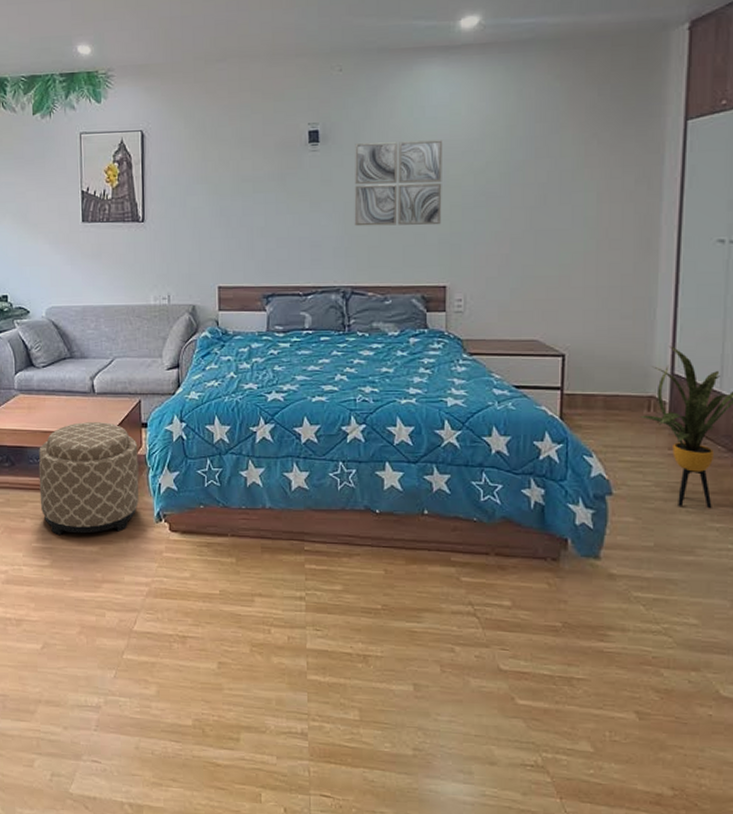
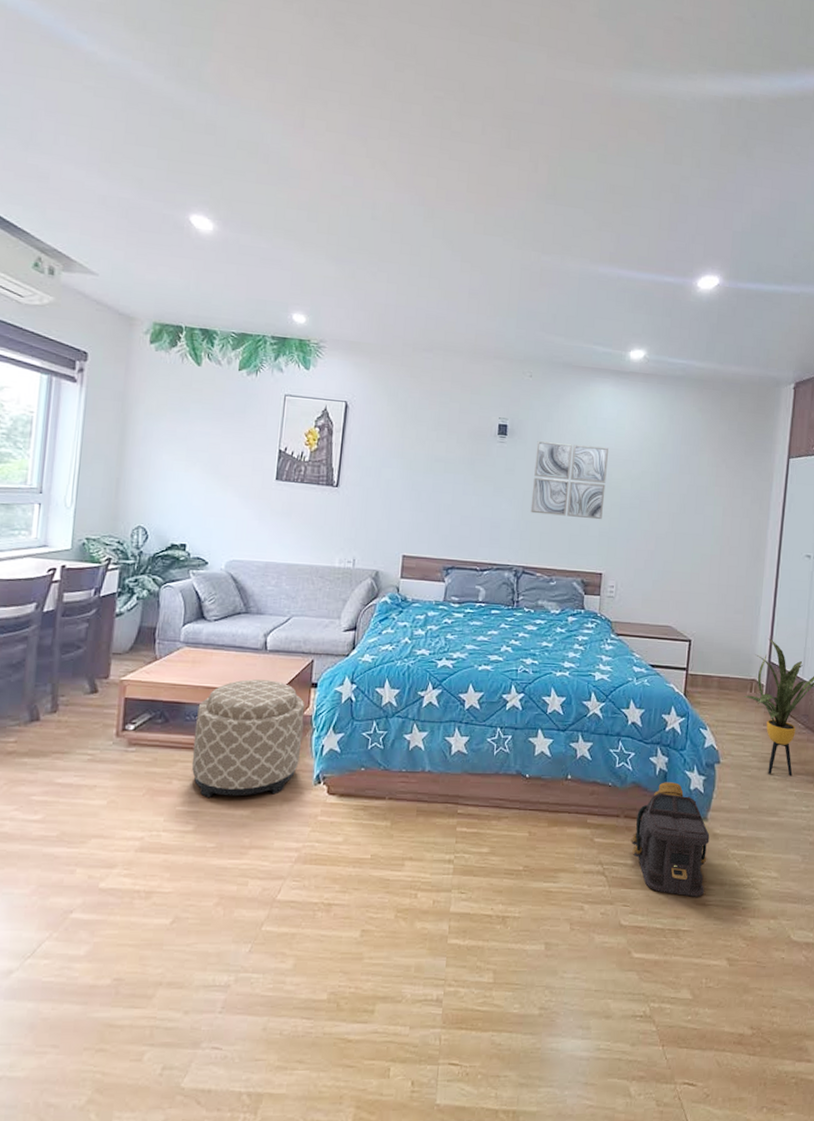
backpack: none [505,516,604,643] -> present [630,782,710,897]

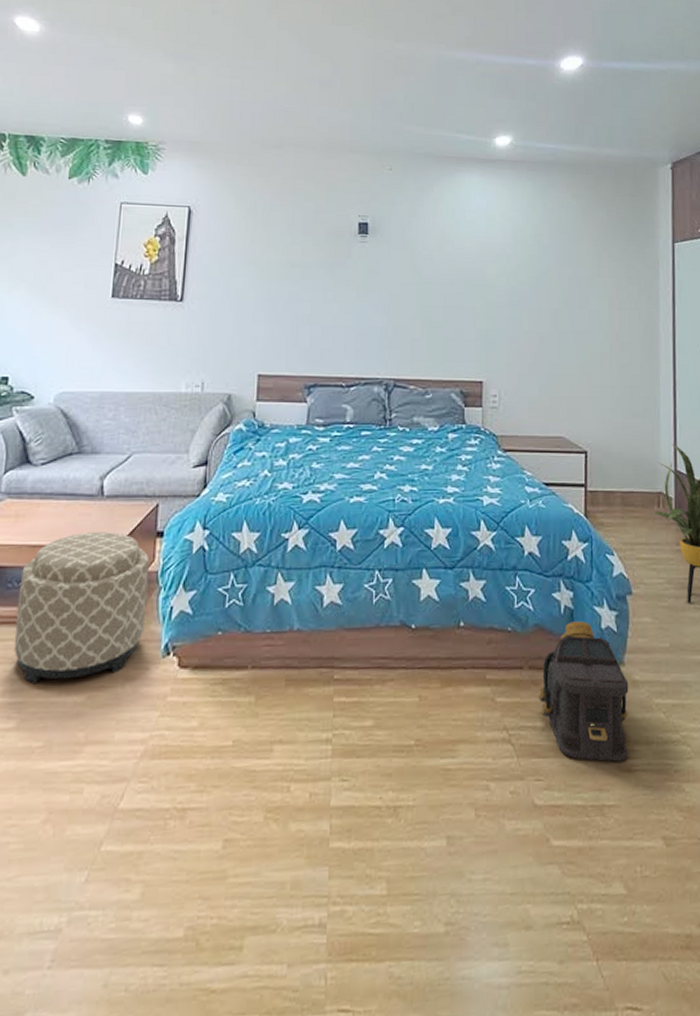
wall art: present [530,441,609,520] -> none [399,239,481,322]

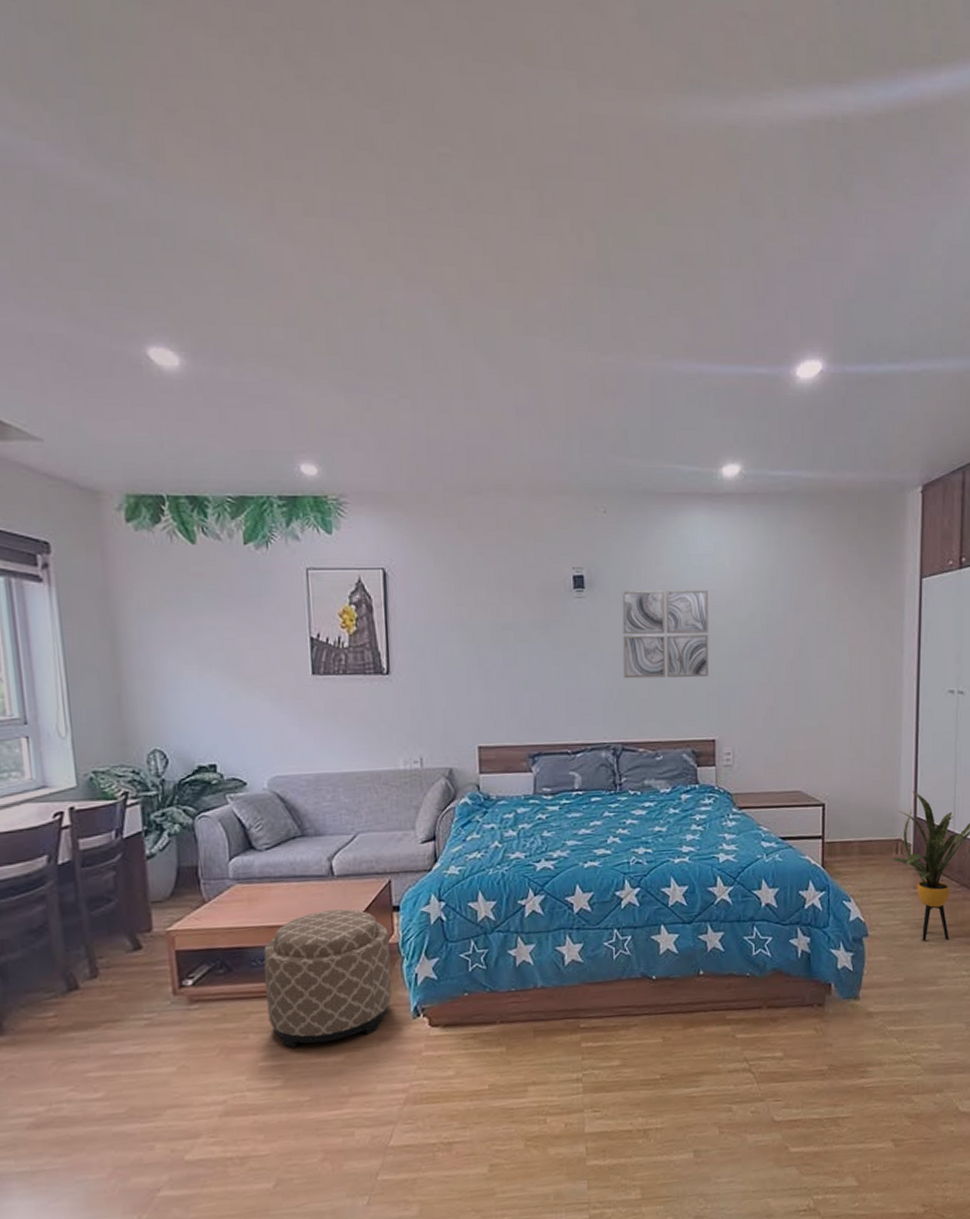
wall art: none [399,239,481,322] -> present [621,590,709,679]
backpack: present [538,621,629,762] -> none [776,963,863,1082]

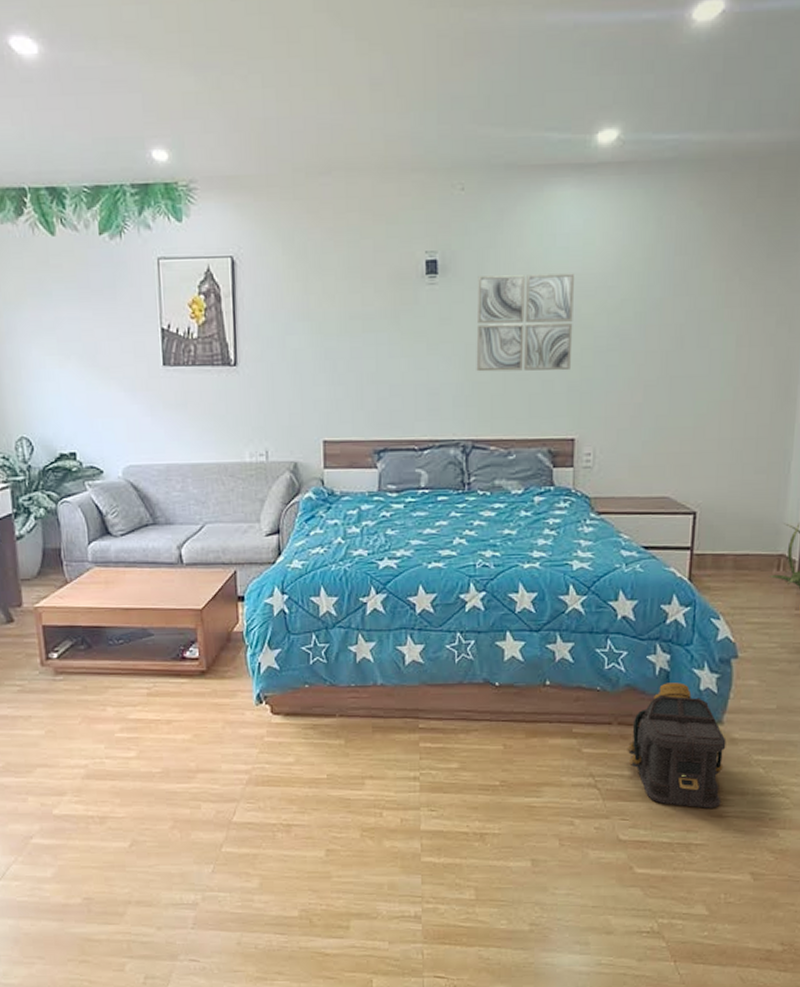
ottoman: present [264,909,392,1049] -> none [119,596,237,724]
backpack: none [776,963,863,1082] -> present [627,682,727,808]

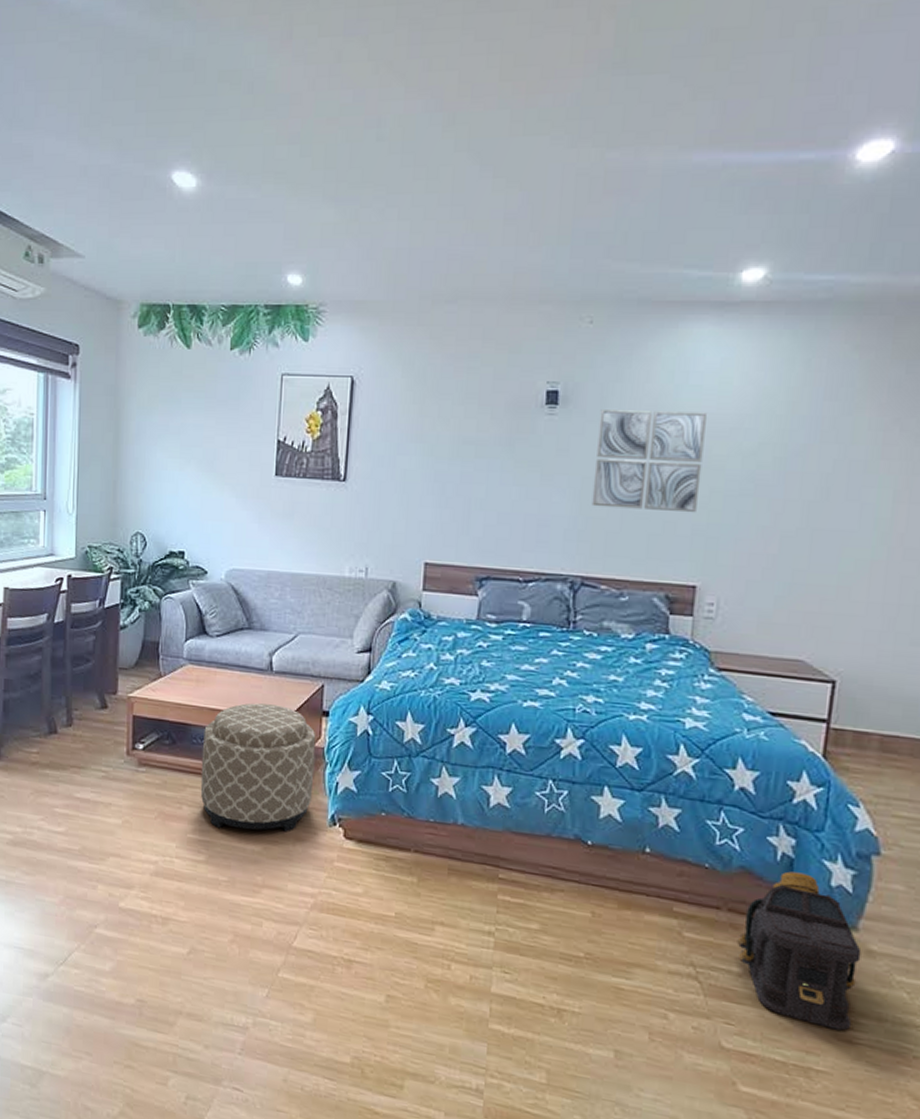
ottoman: none [119,596,237,724] -> present [200,703,316,832]

